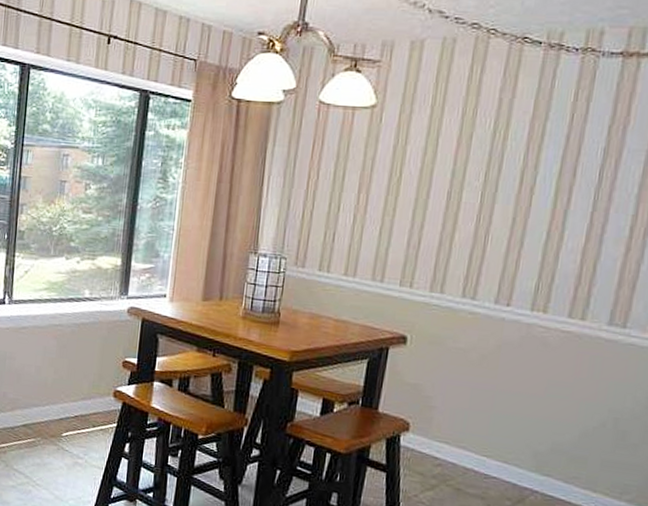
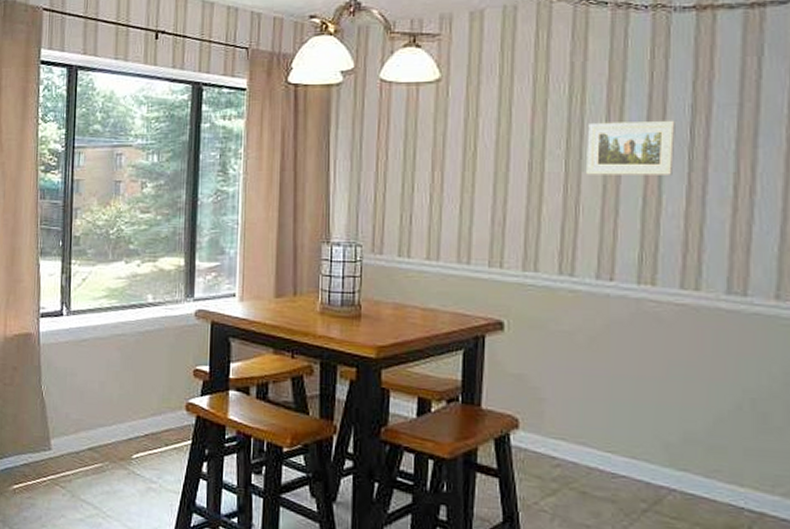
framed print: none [499,158,587,213] -> present [587,120,676,175]

